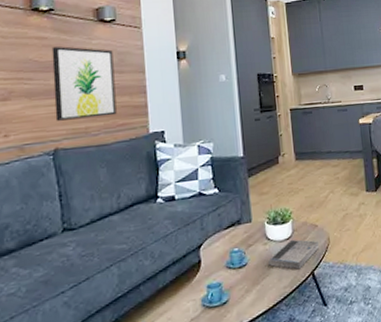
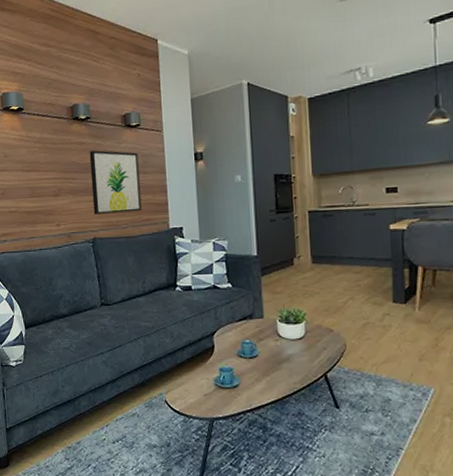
book: present [268,239,319,270] -> none [279,340,333,369]

